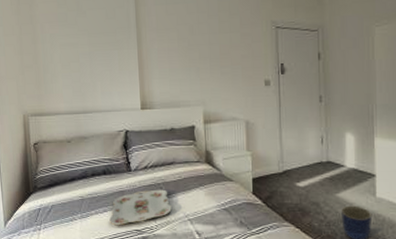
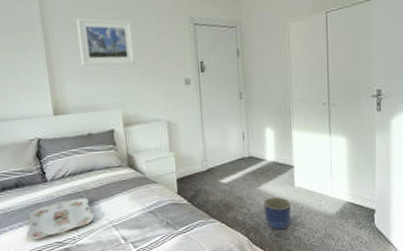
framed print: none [166,20,217,65] -> present [76,18,135,66]

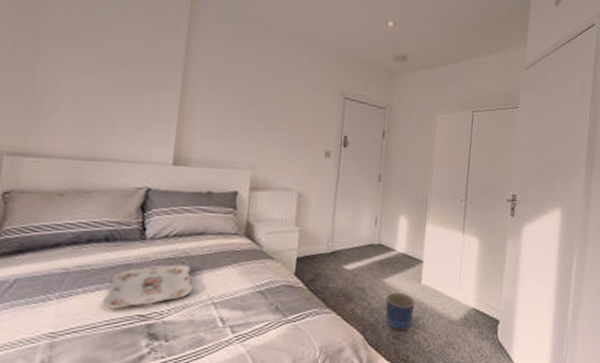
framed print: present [76,18,135,66] -> none [217,68,280,127]

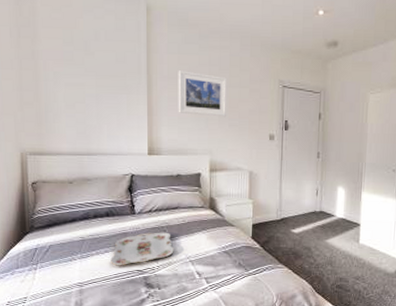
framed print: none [217,68,280,127] -> present [178,70,227,117]
planter: present [385,292,415,331] -> none [329,250,354,281]

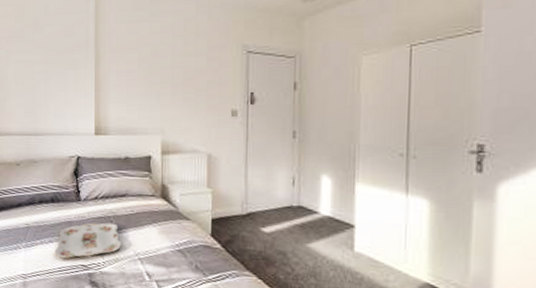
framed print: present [178,70,227,117] -> none [127,40,180,91]

